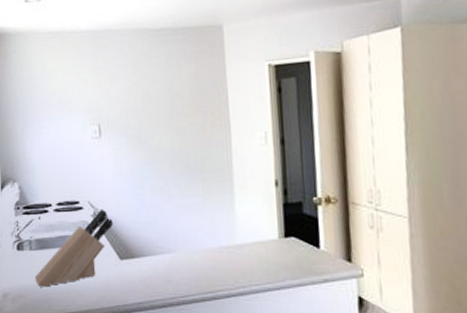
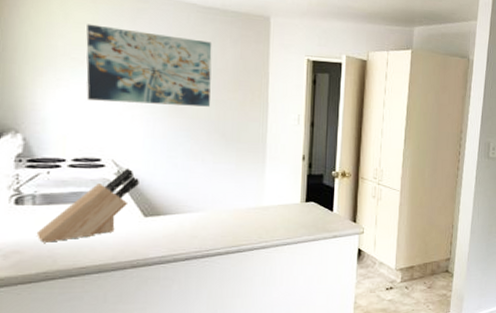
wall art: none [59,65,171,144] -> present [86,24,212,107]

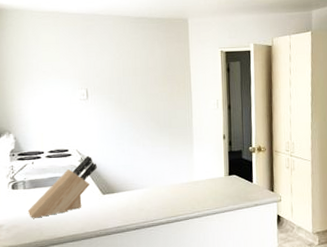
wall art: present [86,24,212,107] -> none [52,43,146,103]

